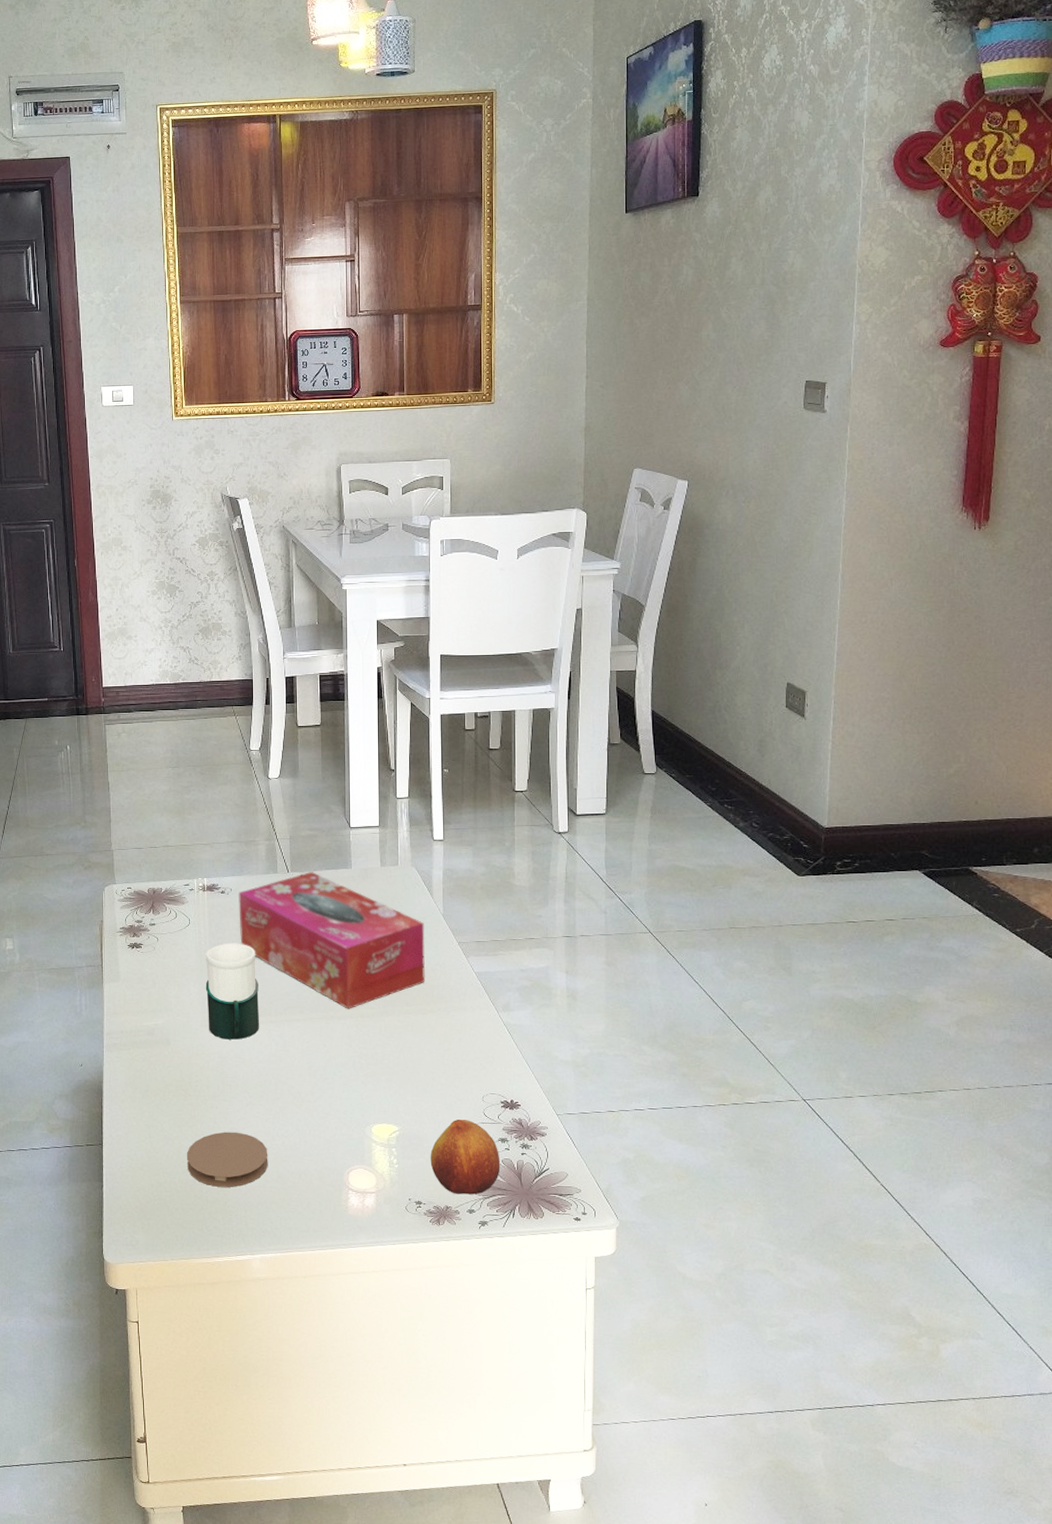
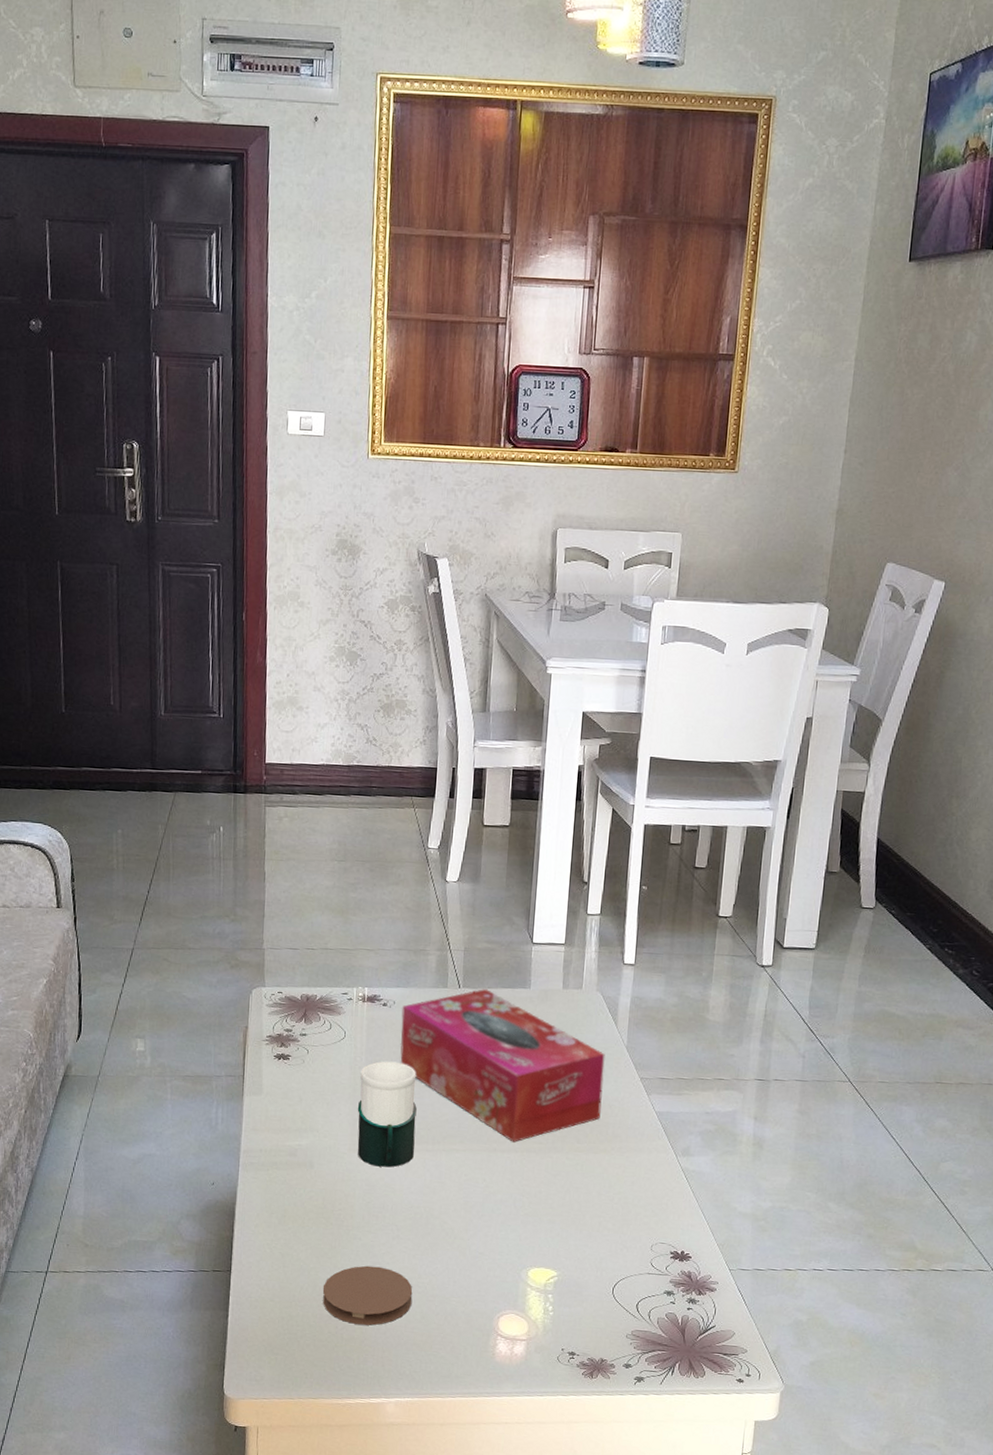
fruit: present [430,1120,501,1195] -> none [588,1268,664,1349]

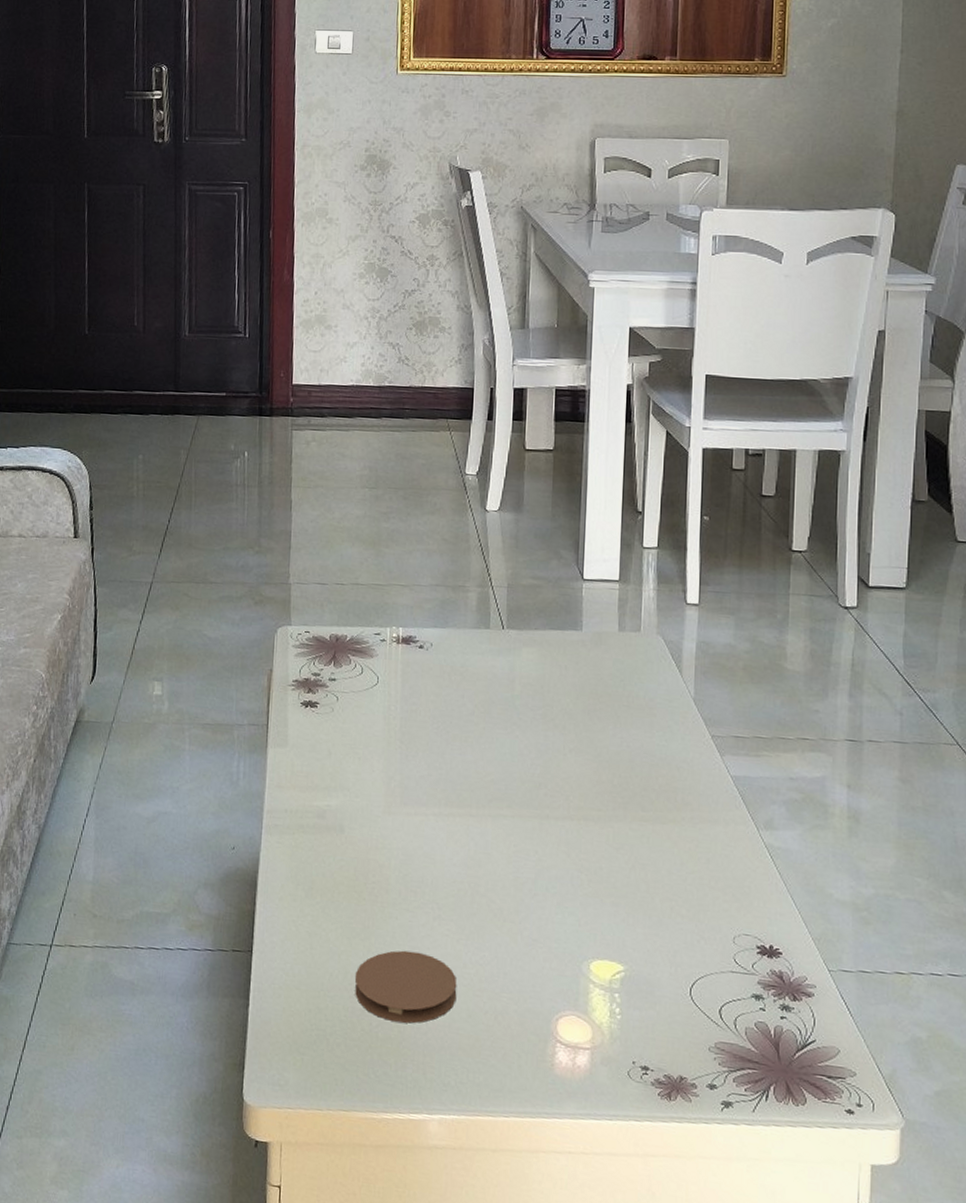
cup: present [357,1061,417,1168] -> none [392,711,458,835]
tissue box: present [400,989,605,1142] -> none [438,630,670,809]

